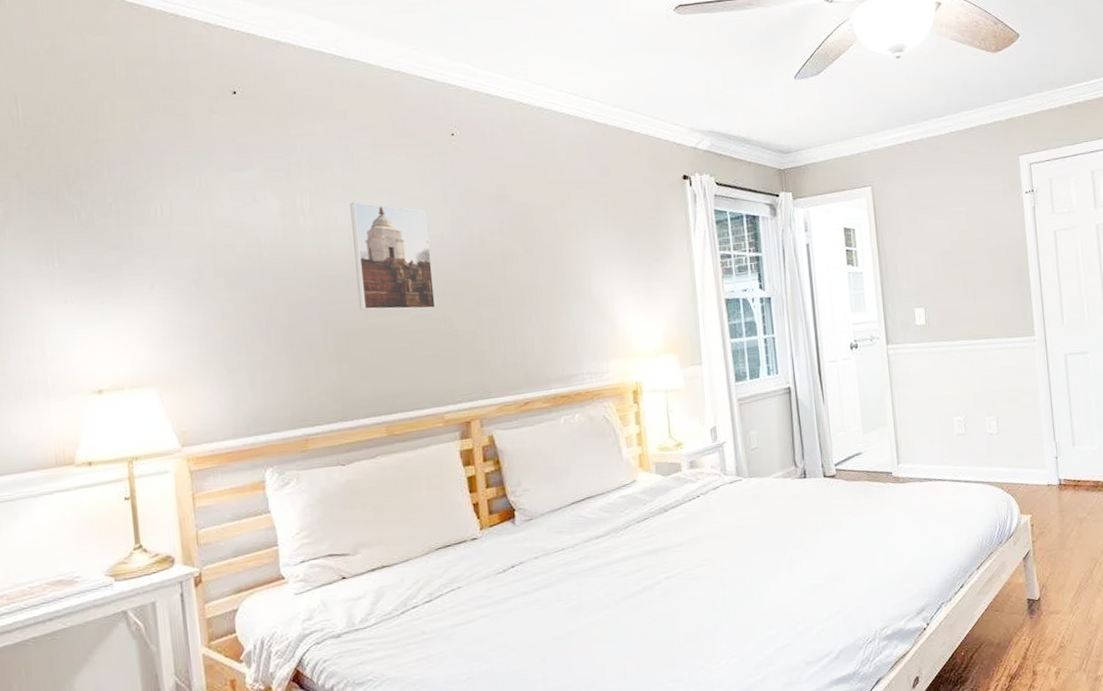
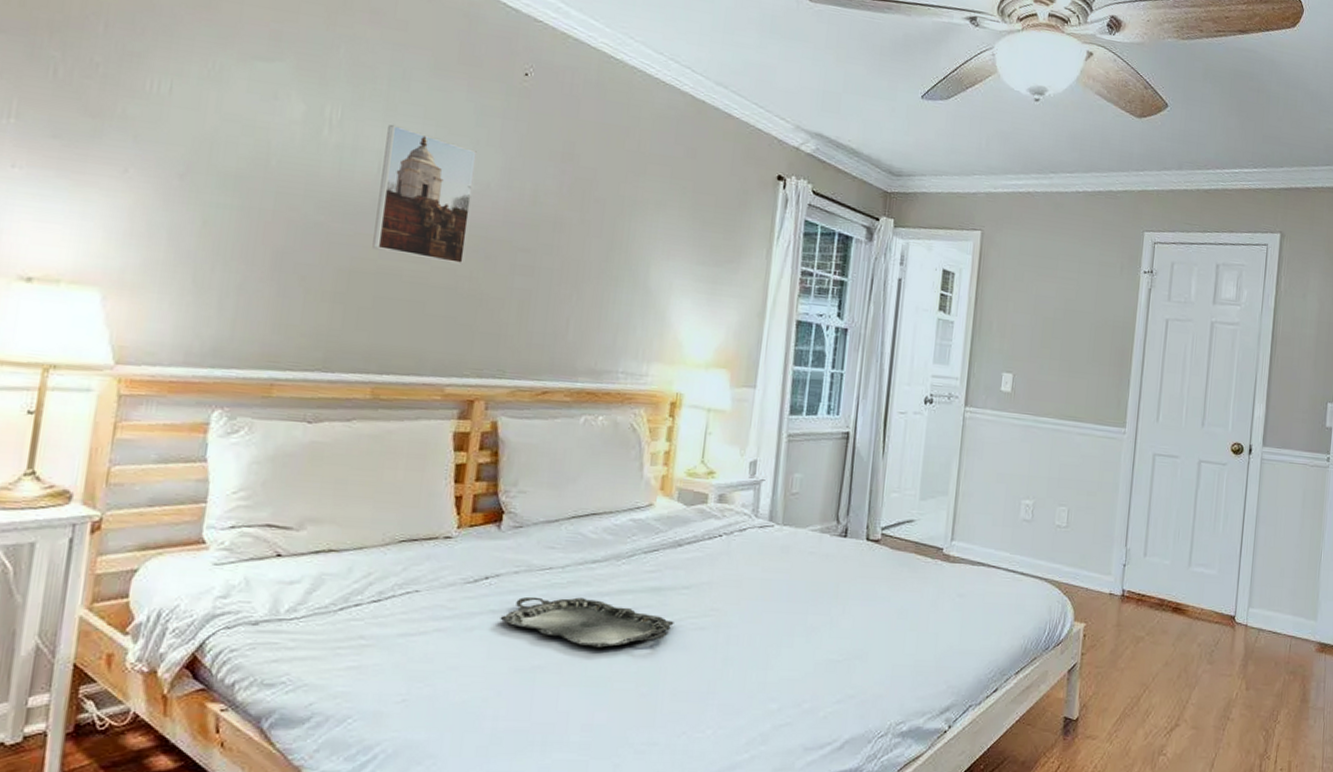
serving tray: none [531,568,675,609] -> present [500,596,674,648]

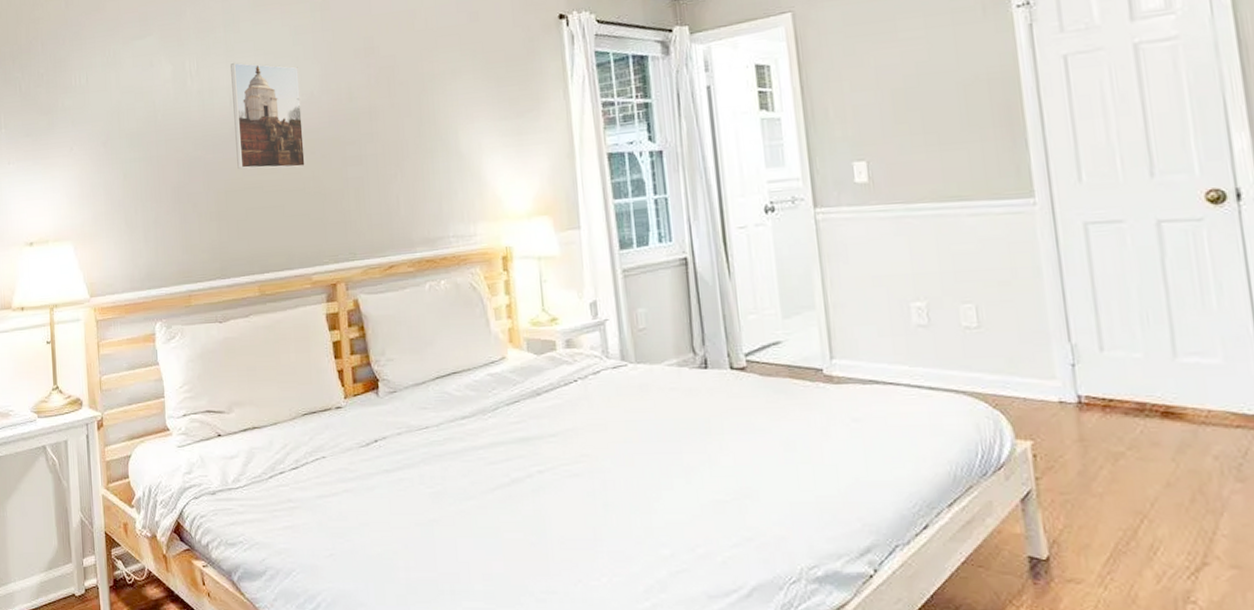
serving tray: present [500,596,674,648] -> none [393,453,548,499]

